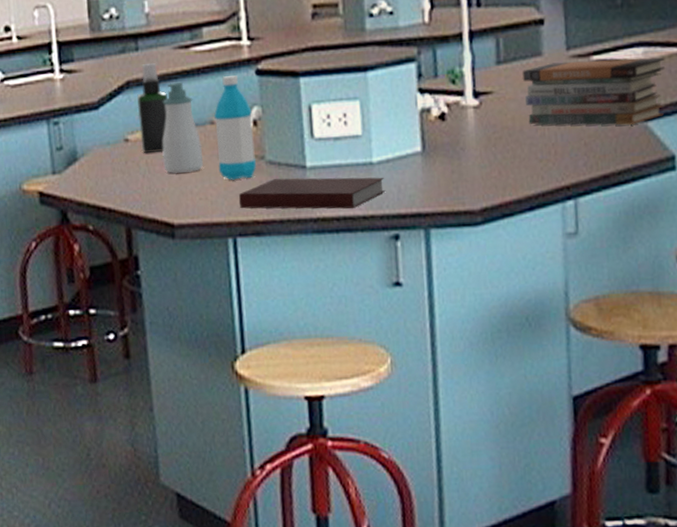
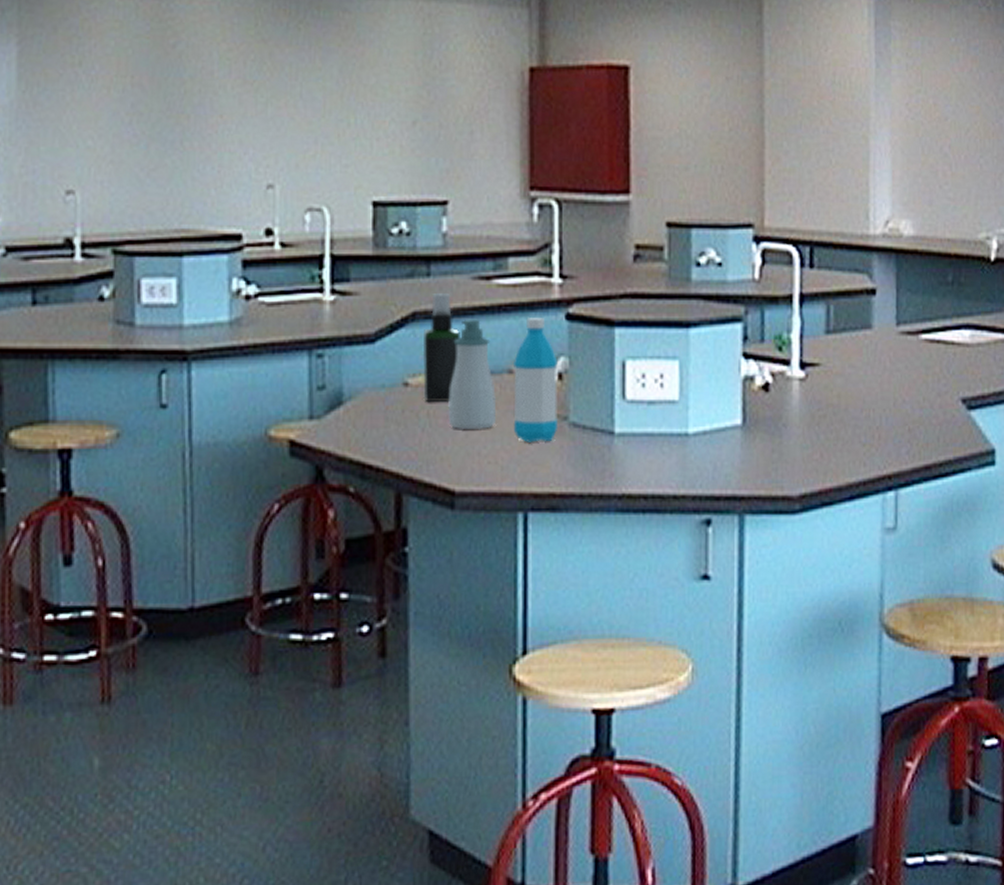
notebook: present [239,177,385,209] -> none [535,445,700,486]
book stack: present [522,58,665,126] -> none [850,338,991,412]

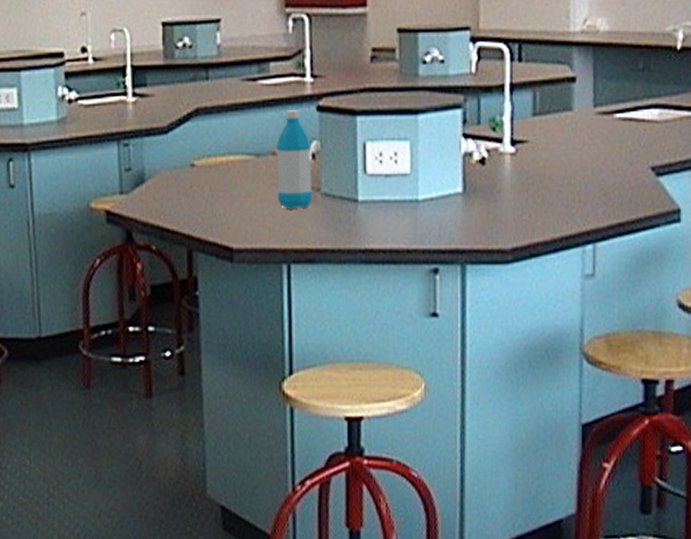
spray bottle: present [422,292,460,401] -> none [204,92,233,178]
soap bottle: present [448,319,496,429] -> none [226,112,263,200]

